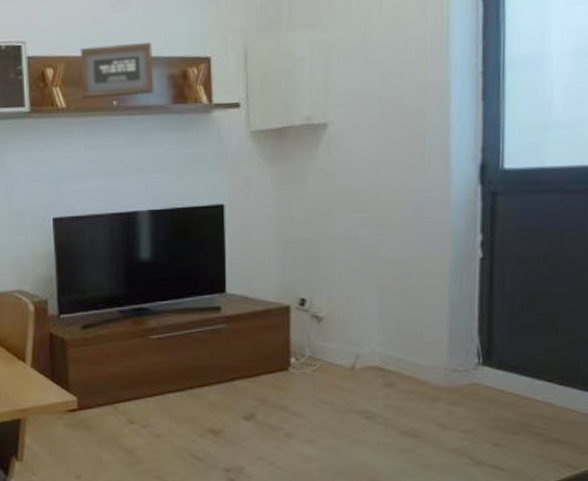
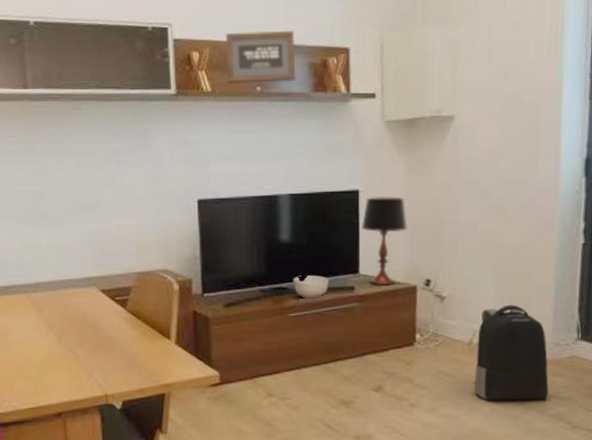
bowl: none [154,295,194,321] -> present [293,275,330,300]
table lamp: none [227,211,278,307] -> present [361,197,407,287]
backpack: none [357,326,446,432] -> present [473,304,549,401]

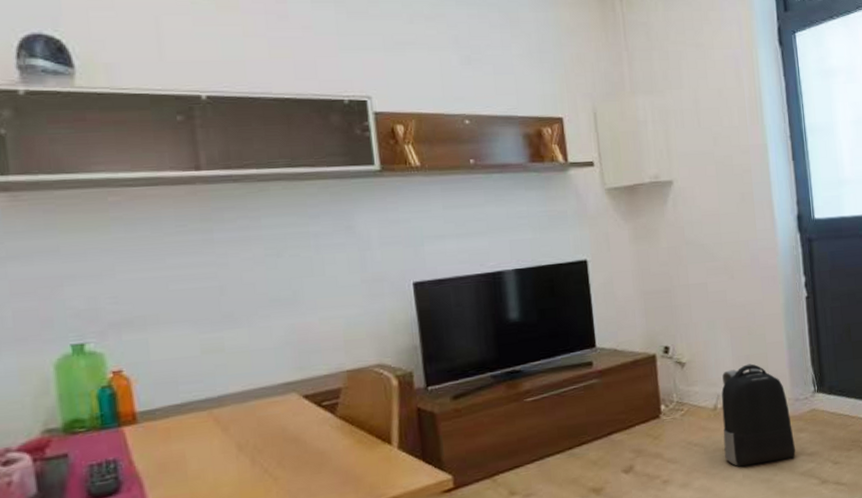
picture frame: present [225,30,296,84] -> none [431,102,511,157]
bowl: present [293,275,330,300] -> none [526,353,566,382]
table lamp: present [361,197,407,287] -> none [593,264,640,359]

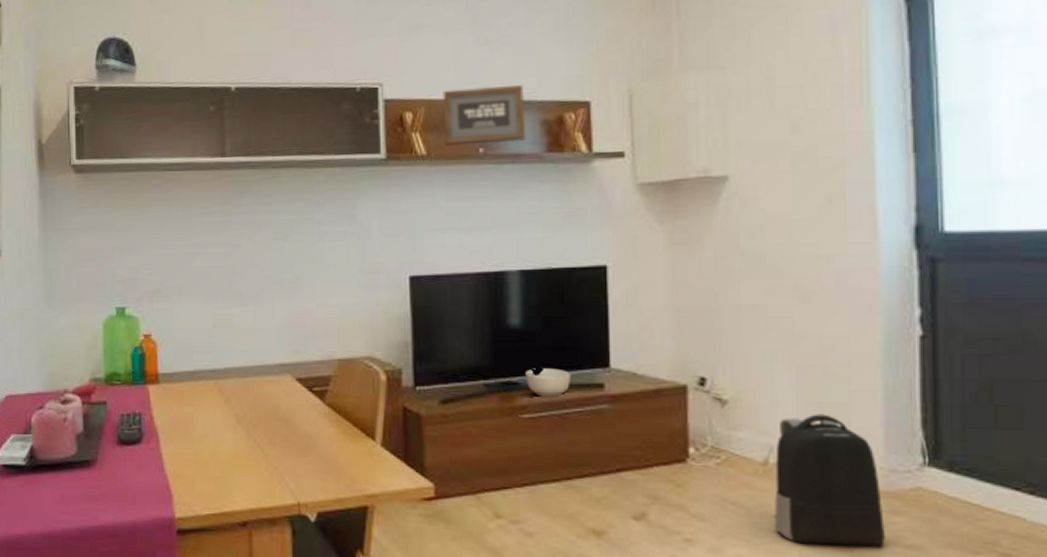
picture frame: none [431,102,511,157] -> present [443,85,526,146]
bowl: none [526,353,566,382] -> present [525,368,572,398]

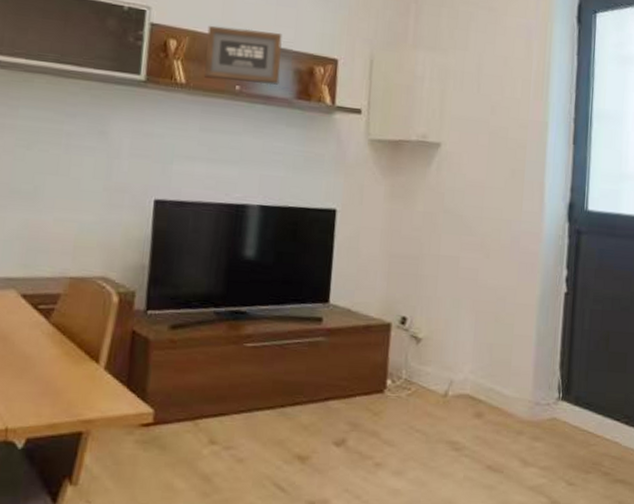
bowl: present [525,368,572,398] -> none [253,299,296,329]
backpack: present [773,414,885,546] -> none [447,353,528,468]

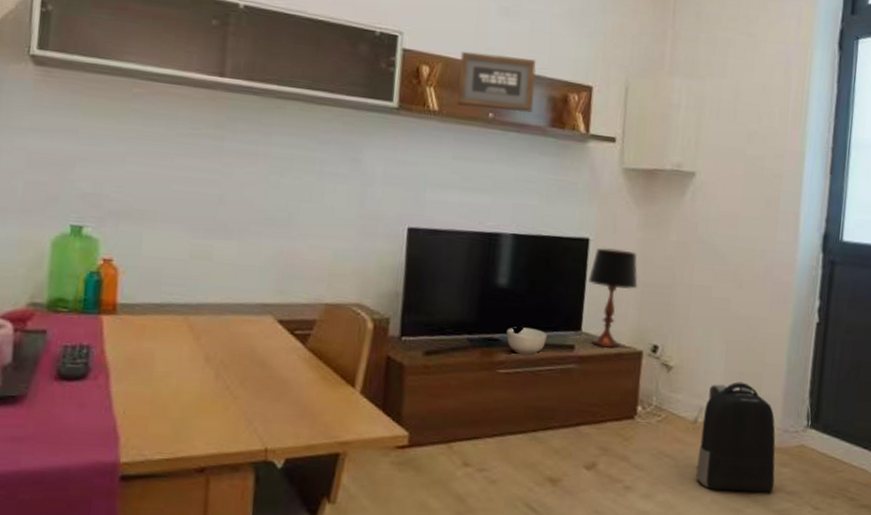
bowl: none [253,299,296,329] -> present [506,327,548,356]
table lamp: none [335,219,386,322] -> present [587,248,638,349]
backpack: none [447,353,528,468] -> present [695,382,776,492]

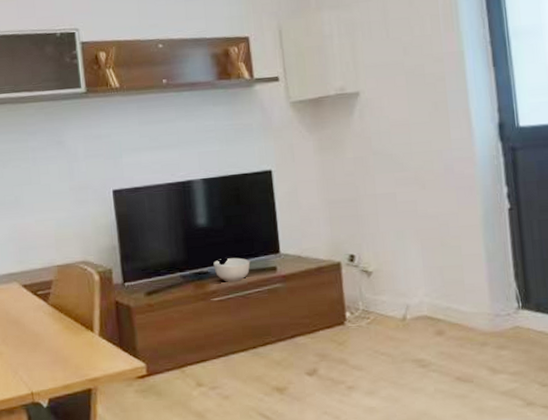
picture frame: present [456,51,536,113] -> none [129,26,200,79]
table lamp: present [587,248,638,349] -> none [277,174,324,266]
backpack: present [695,382,776,492] -> none [411,275,496,380]

